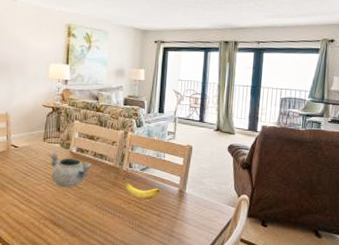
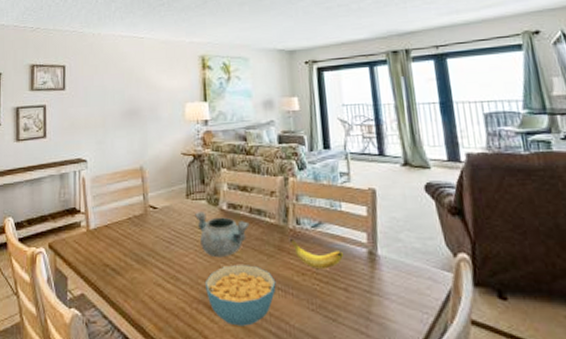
cereal bowl: none [52,194,108,237] -> present [204,265,276,326]

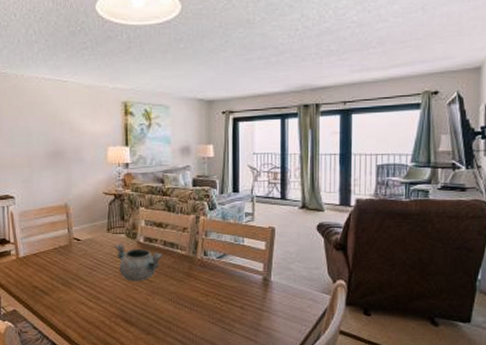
cereal bowl: present [204,265,276,326] -> none [122,288,183,335]
banana: present [290,238,343,268] -> none [198,266,242,291]

